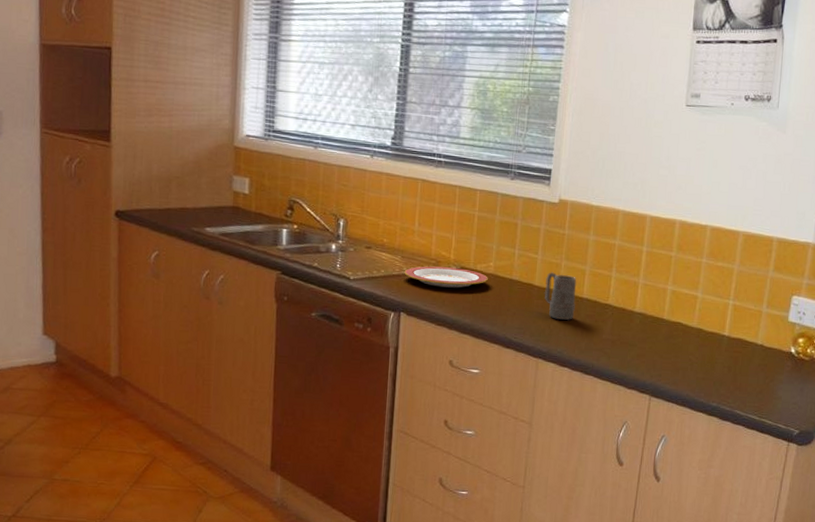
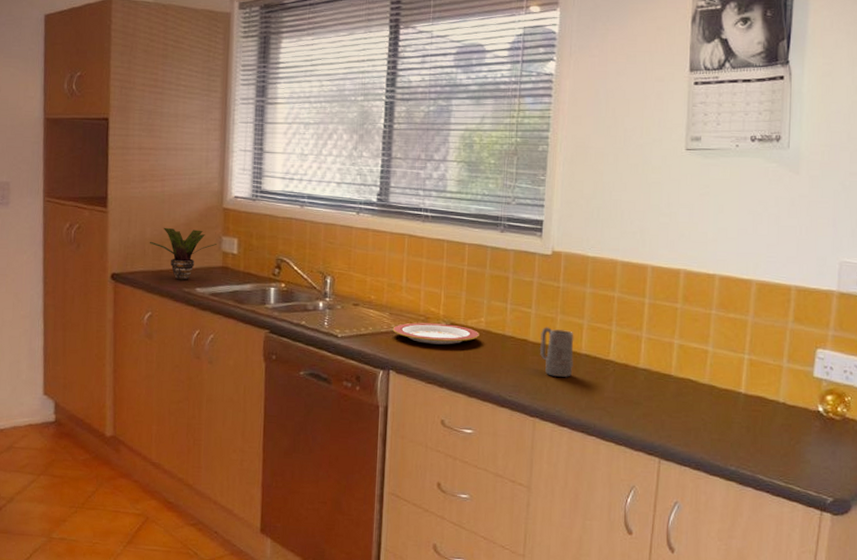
potted plant: none [156,164,227,220] -> present [149,227,217,281]

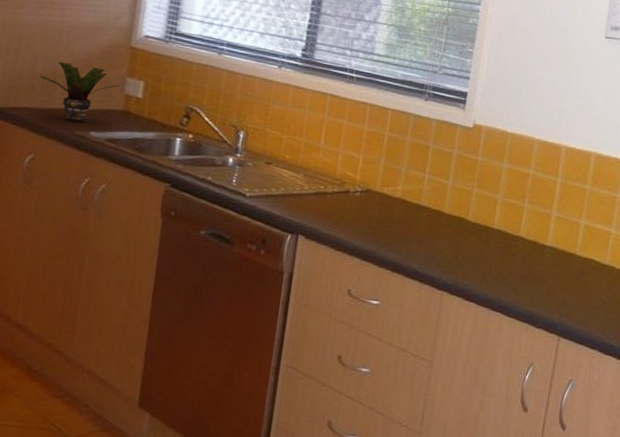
plate: present [392,322,479,345] -> none [305,186,395,212]
mug: present [539,327,574,377] -> none [453,199,488,252]

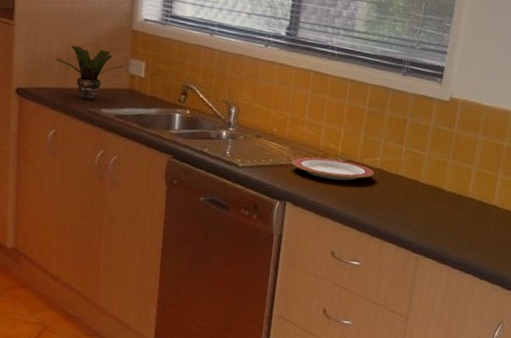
plate: none [305,186,395,212] -> present [292,157,374,181]

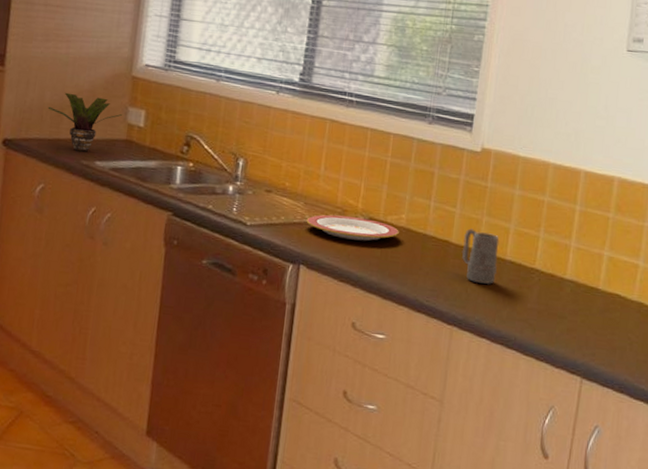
mug: none [429,170,463,219] -> present [461,228,500,284]

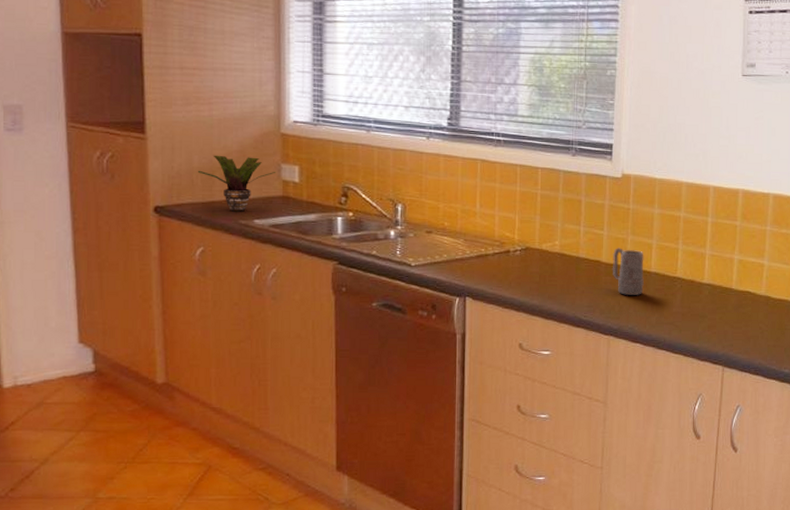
plate: present [306,214,399,241] -> none [467,248,554,269]

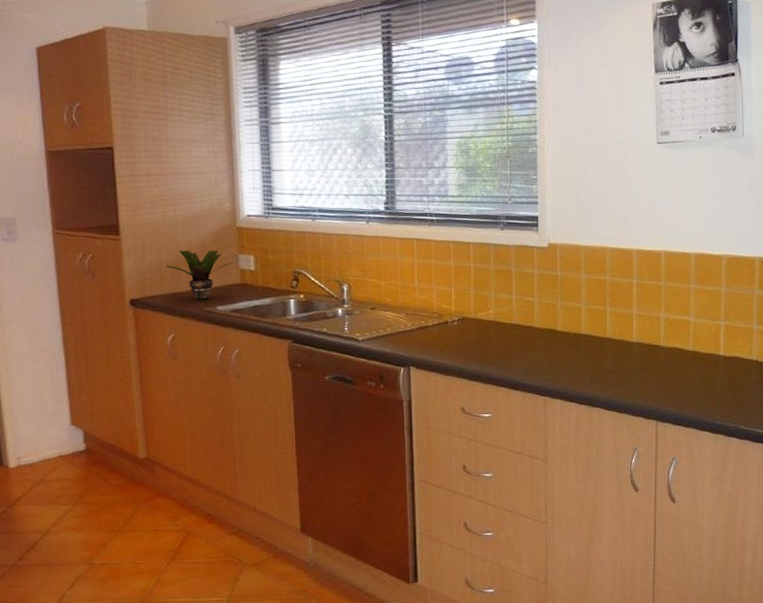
mug: present [612,248,644,295] -> none [544,313,575,357]

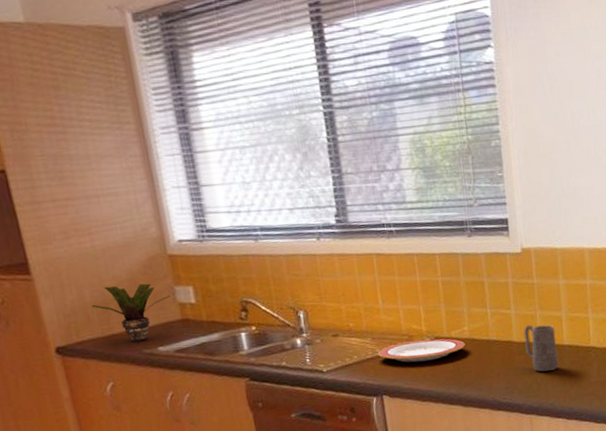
plate: none [409,319,490,339] -> present [378,338,465,363]
mug: none [544,313,575,357] -> present [523,325,559,372]

